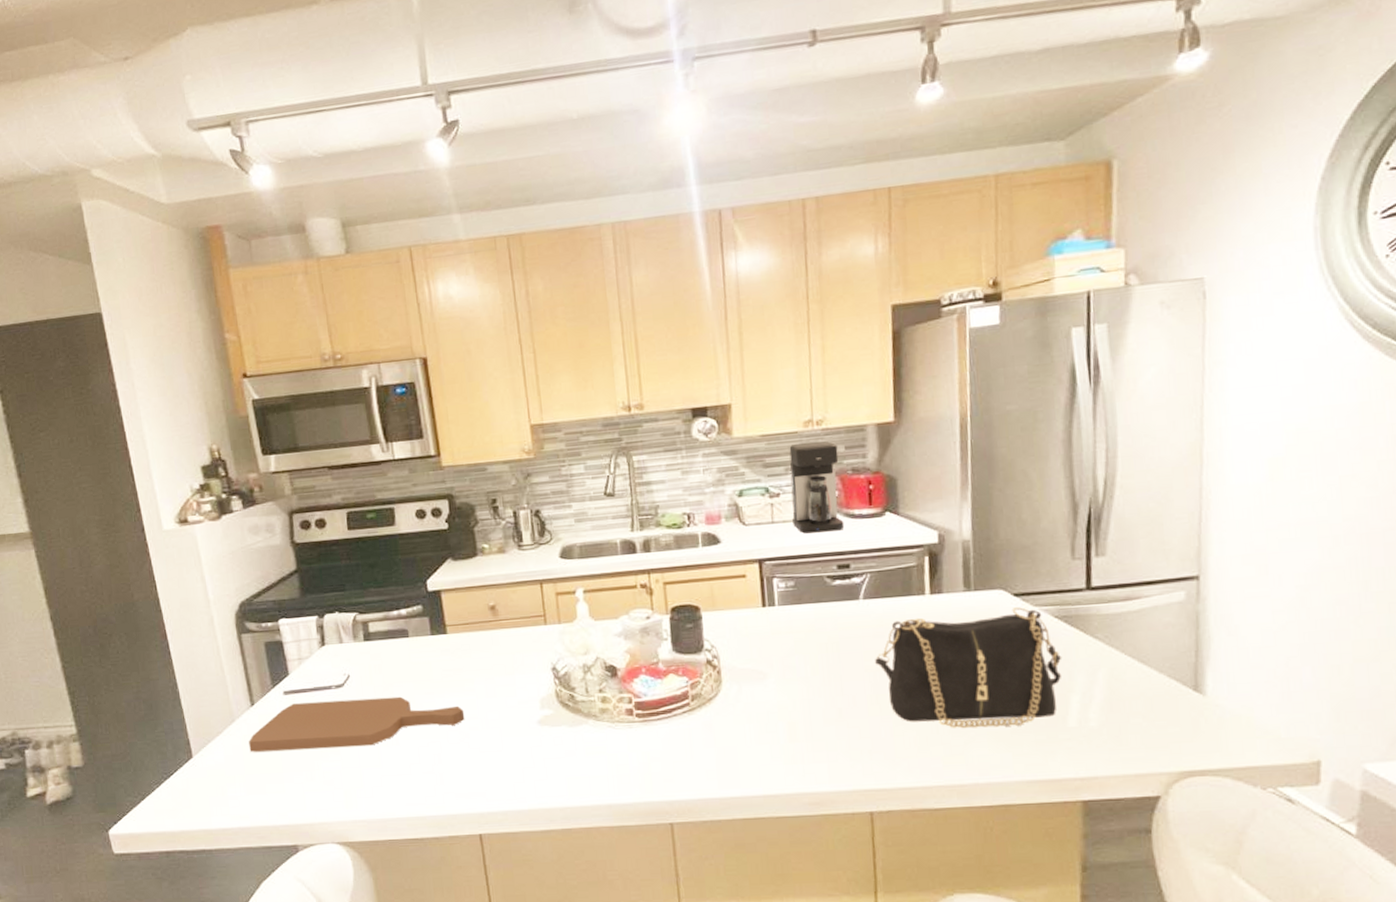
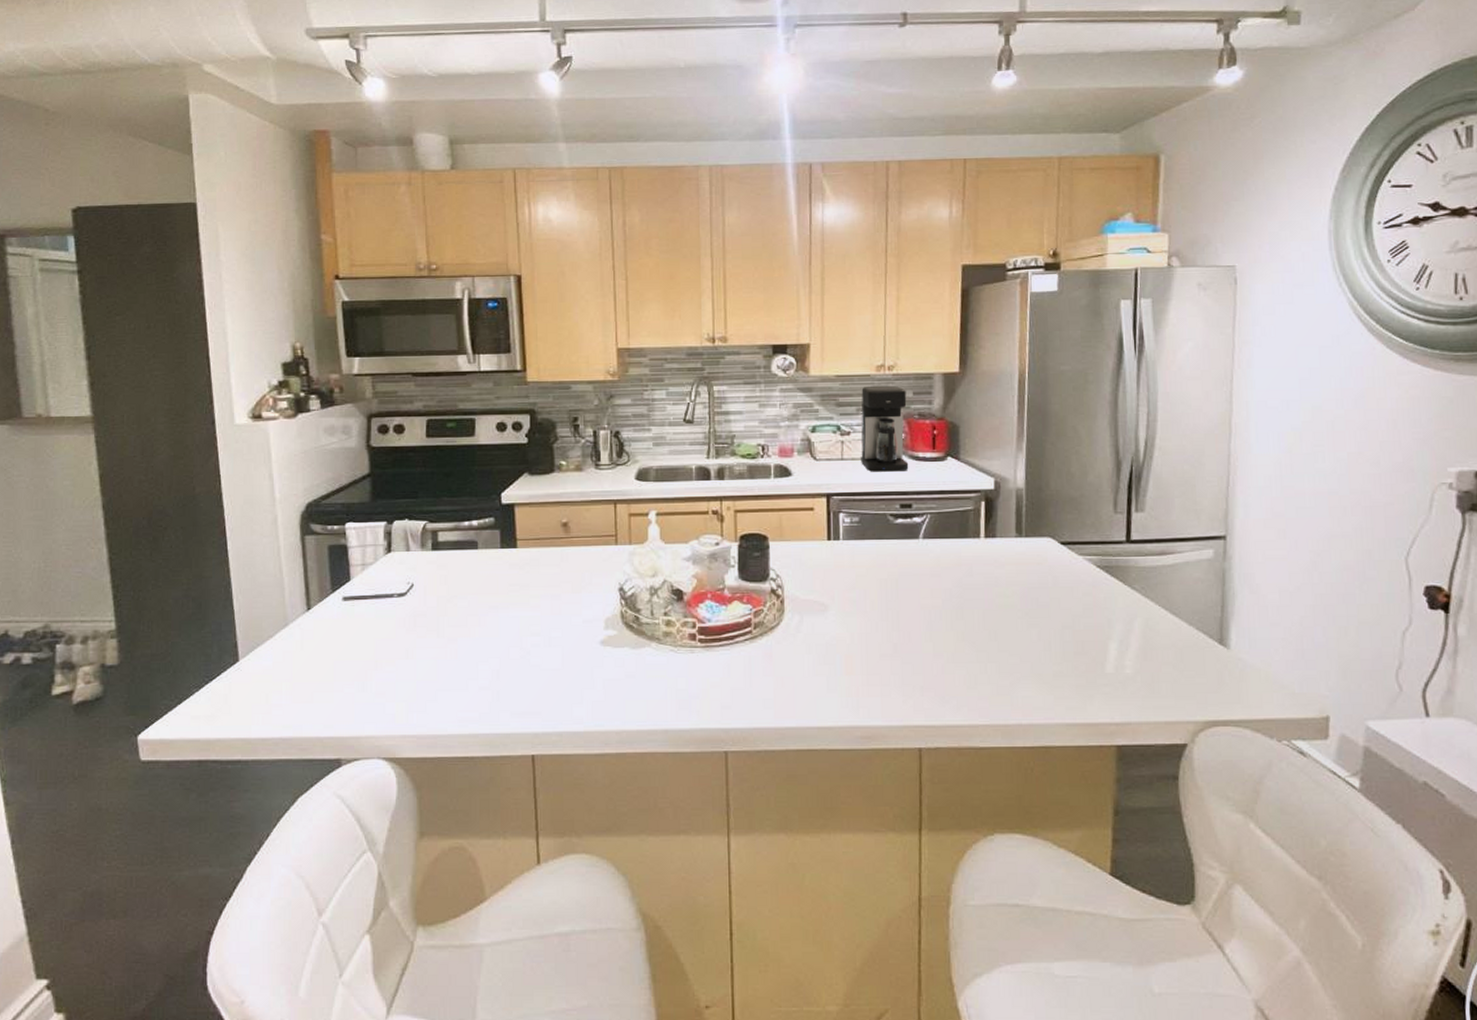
cutting board: present [249,696,465,752] -> none [301,609,528,659]
handbag: present [875,607,1062,729] -> none [931,555,1103,670]

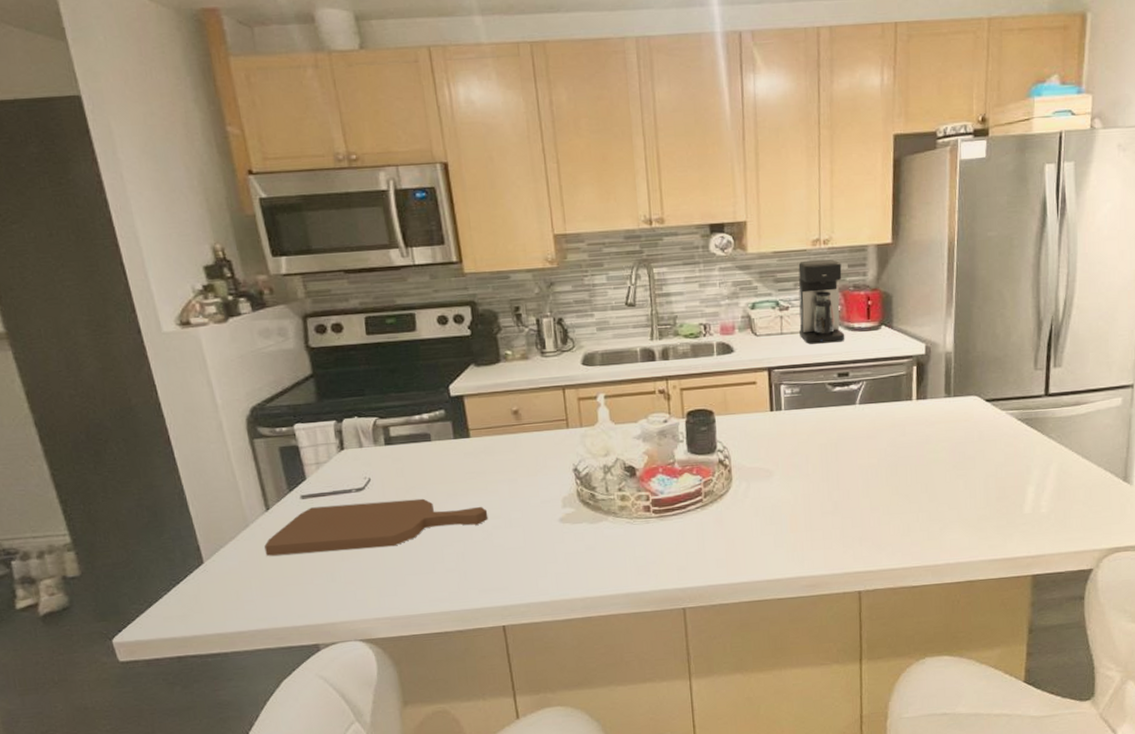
cutting board: none [301,609,528,659] -> present [264,498,489,556]

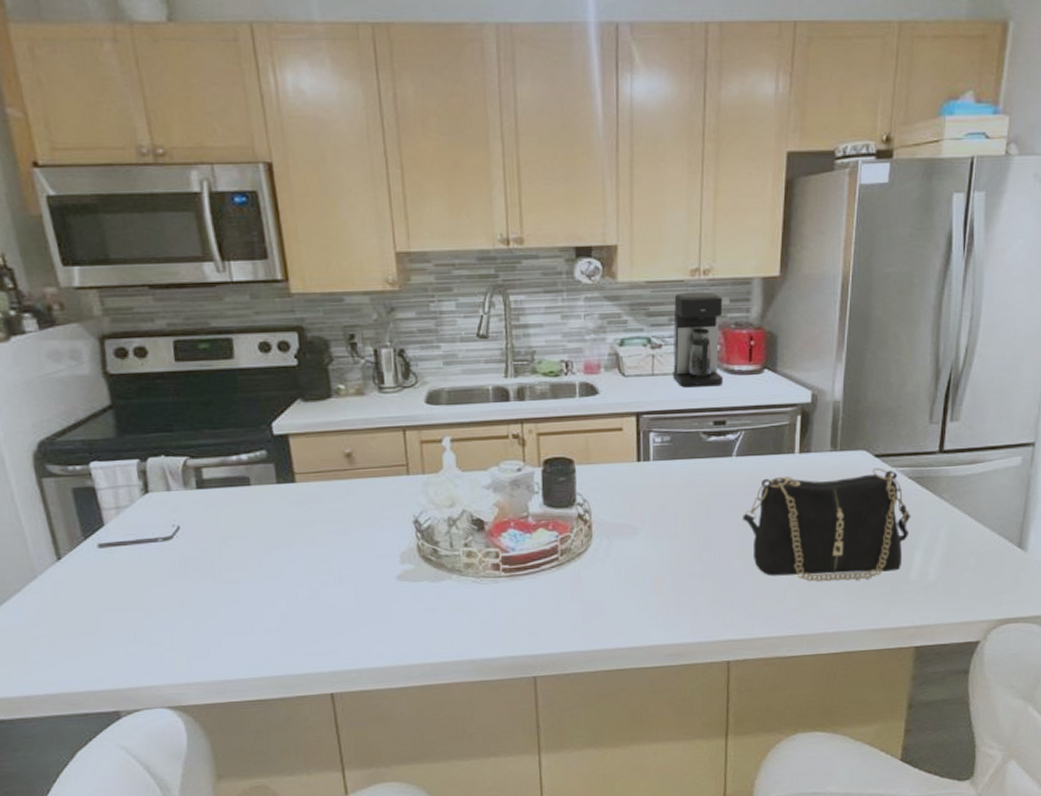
cutting board: present [264,498,489,556] -> none [55,550,316,612]
handbag: none [867,411,1023,517] -> present [743,468,912,582]

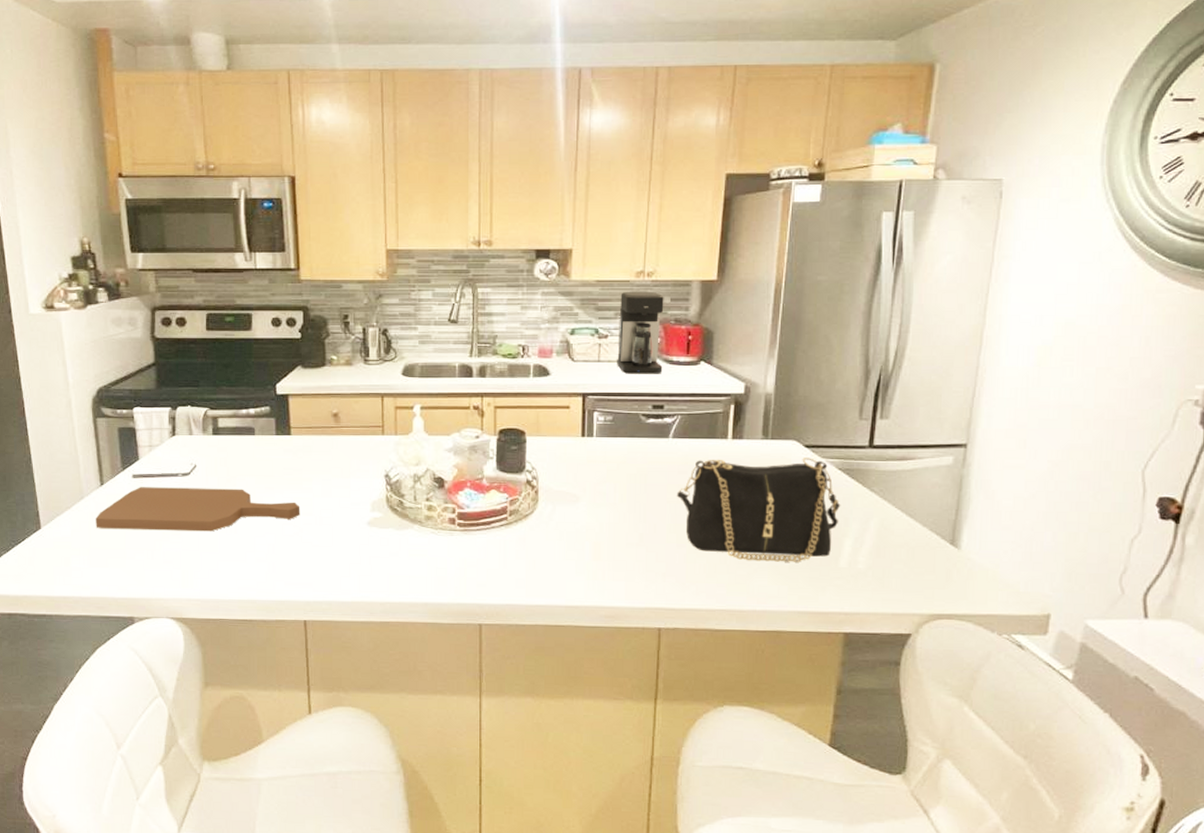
cutting board: none [55,550,316,612] -> present [96,487,301,532]

